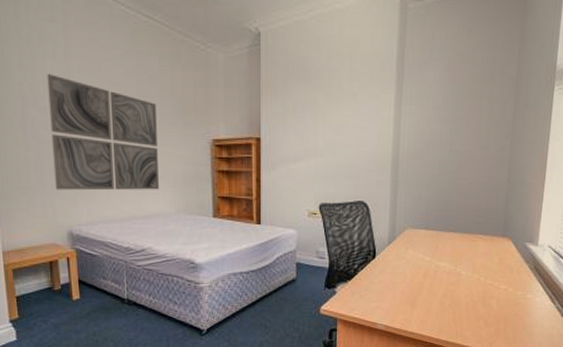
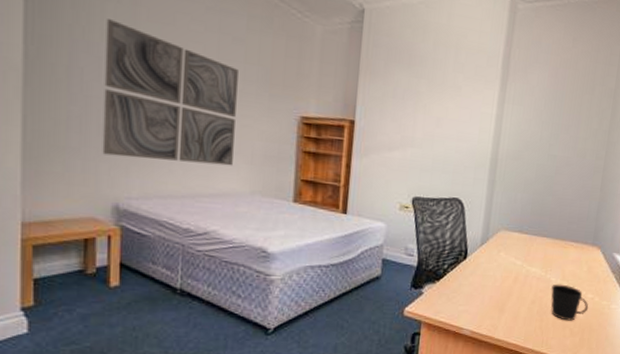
cup: none [462,277,503,312] -> present [550,284,589,321]

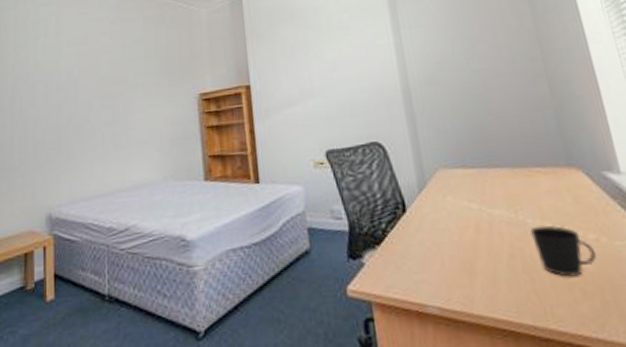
wall art: present [102,19,238,166] -> none [37,52,144,168]

